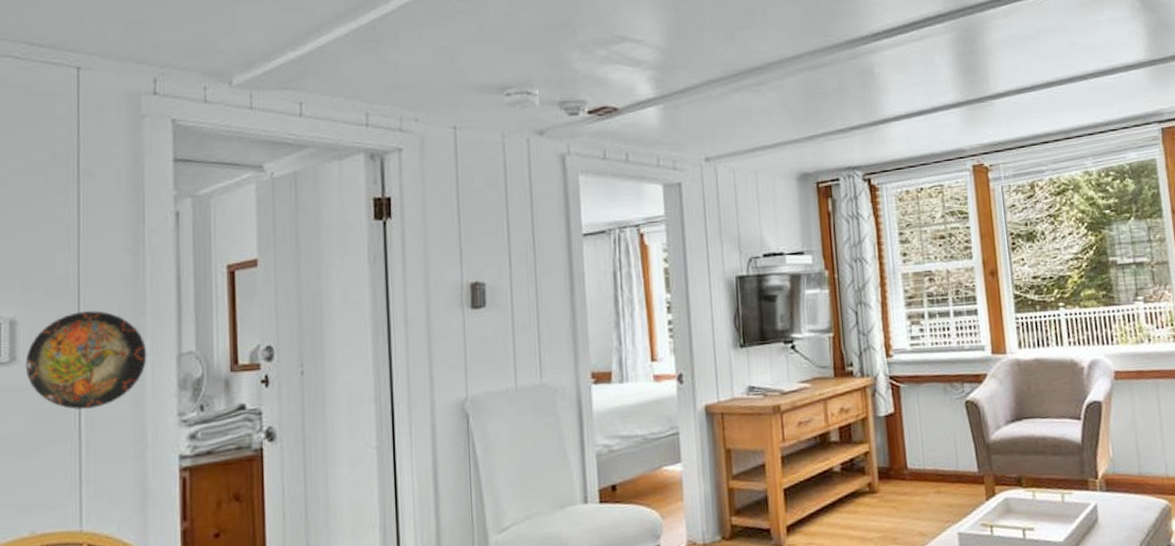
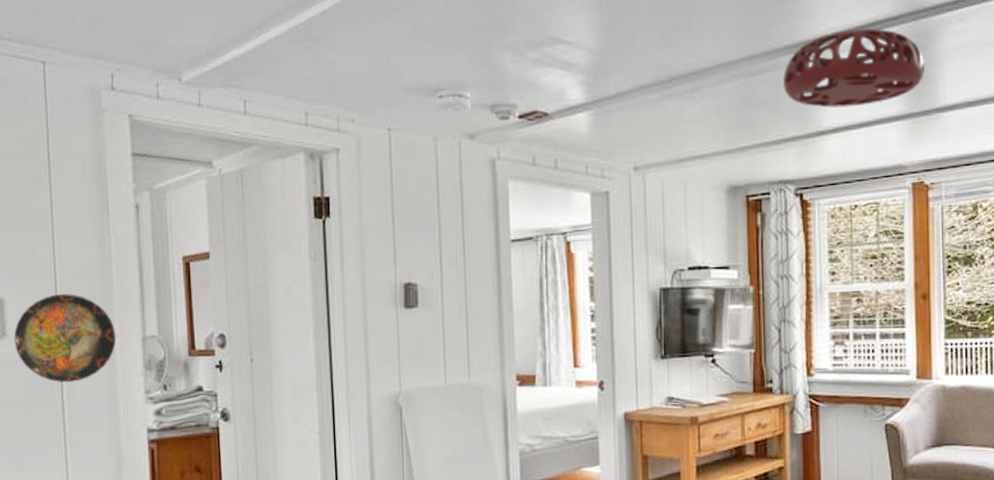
ceiling light: none [844,23,976,98] -> present [782,28,925,108]

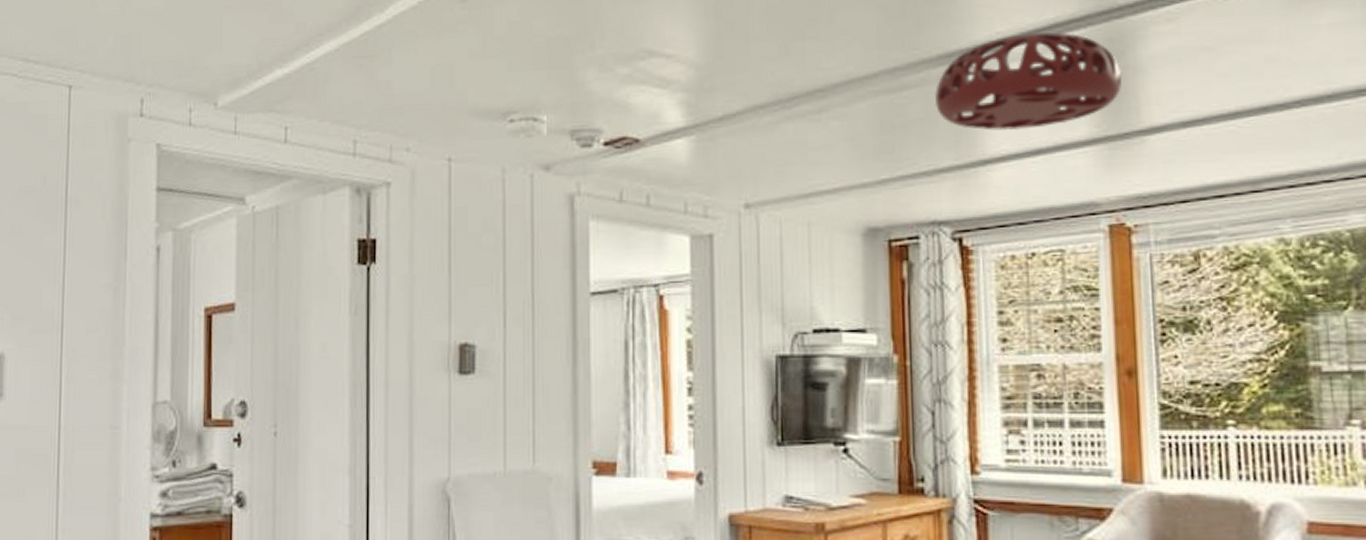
decorative plate: present [14,294,116,382] -> none [11,350,124,454]

